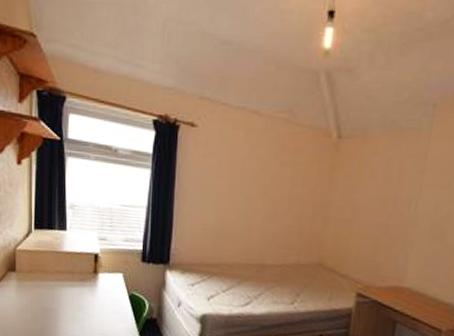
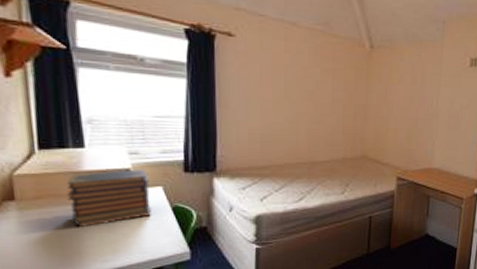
book stack: none [51,253,113,303] -> present [66,168,151,228]

